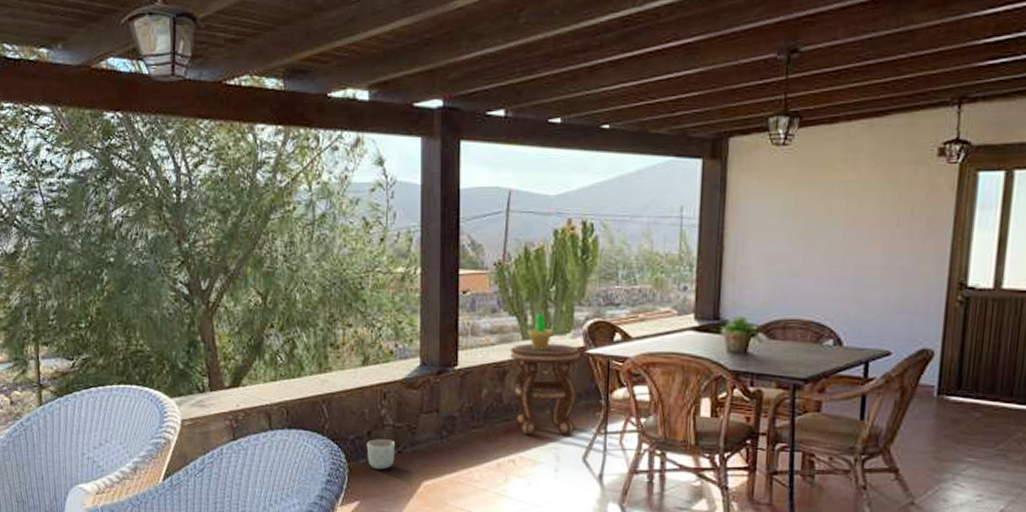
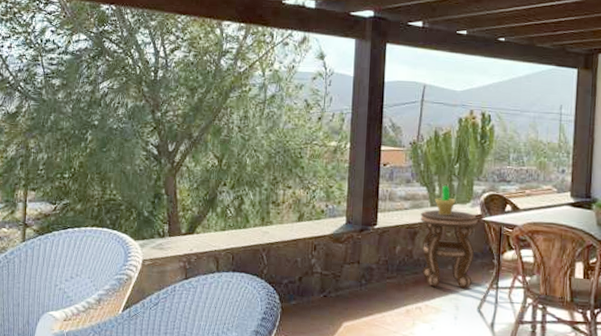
planter: present [366,439,395,470] -> none [297,284,321,311]

